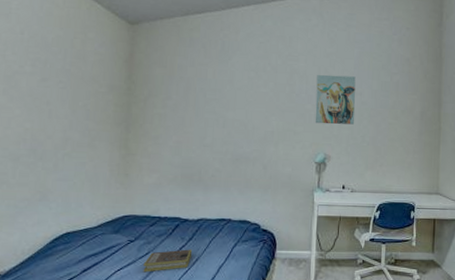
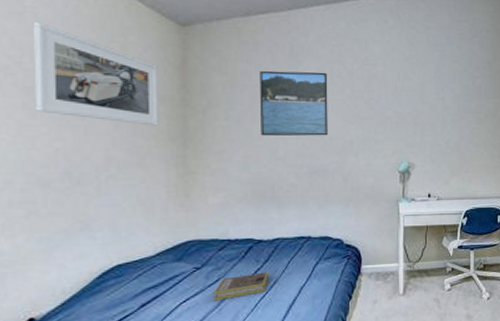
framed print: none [12,21,110,112] -> present [32,21,159,126]
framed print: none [192,64,254,126] -> present [259,70,328,137]
wall art: present [315,74,356,125] -> none [396,79,438,132]

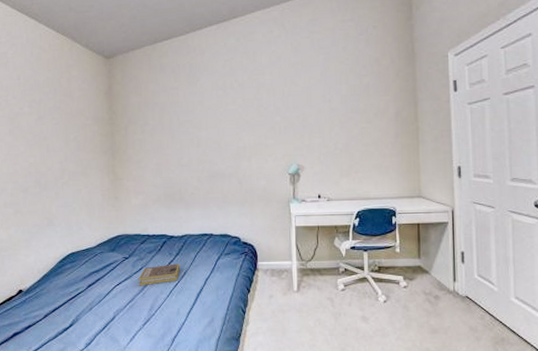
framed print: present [32,21,159,126] -> none [12,68,95,142]
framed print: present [259,70,328,137] -> none [166,85,223,146]

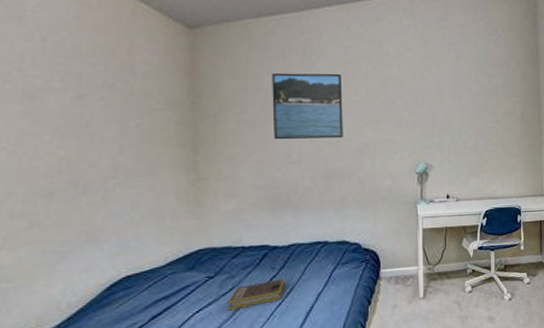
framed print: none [166,85,223,146] -> present [272,72,343,140]

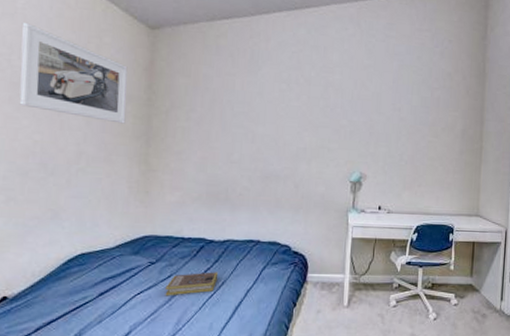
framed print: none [33,26,168,131] -> present [19,22,128,124]
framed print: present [272,72,343,140] -> none [218,74,285,142]

